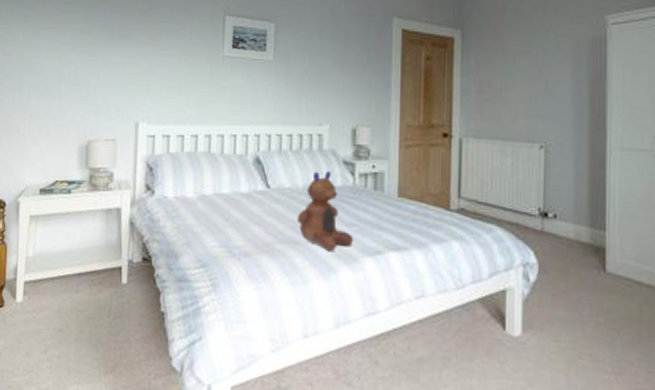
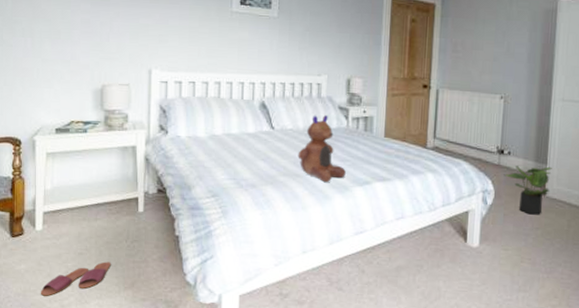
slippers: none [18,340,91,378] -> present [40,261,111,296]
potted plant: none [549,232,613,297] -> present [503,166,552,215]

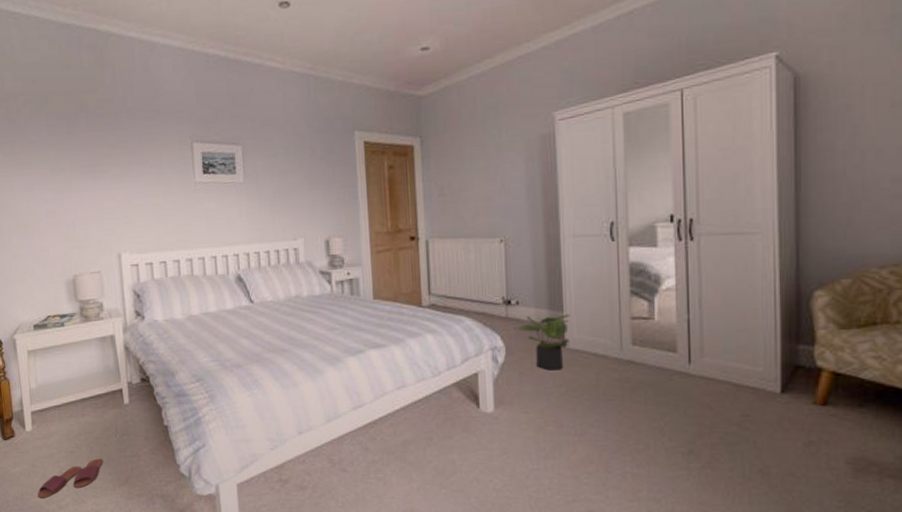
toy: present [297,114,346,182] -> none [281,281,336,354]

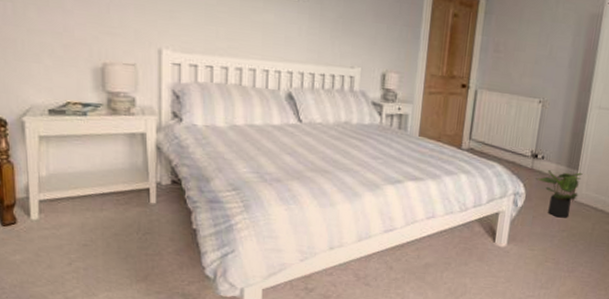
slippers: present [37,458,103,498] -> none [40,254,120,288]

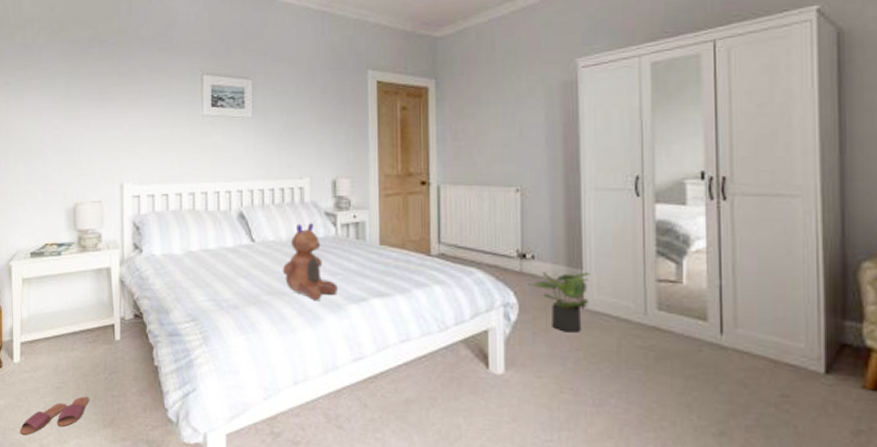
slippers: none [40,254,120,288] -> present [19,396,89,435]
toy: none [326,109,377,179] -> present [282,222,338,300]

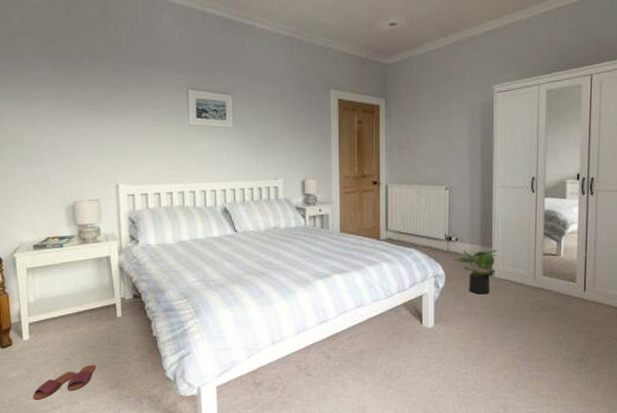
toy: present [282,222,338,300] -> none [261,215,307,277]

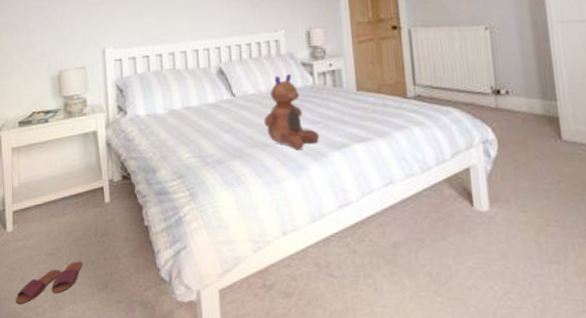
toy: none [261,215,307,277] -> present [263,73,319,149]
potted plant: present [453,249,497,295] -> none [505,103,566,165]

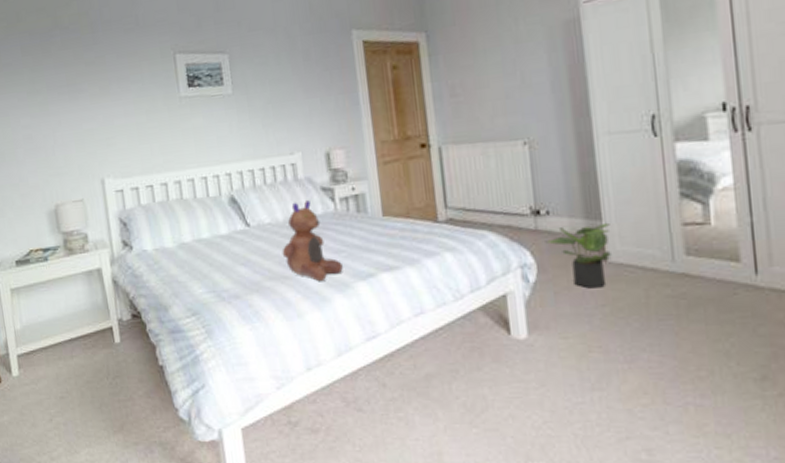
slippers: present [15,261,82,304] -> none [27,404,95,449]
potted plant: none [505,103,566,165] -> present [545,222,612,289]

